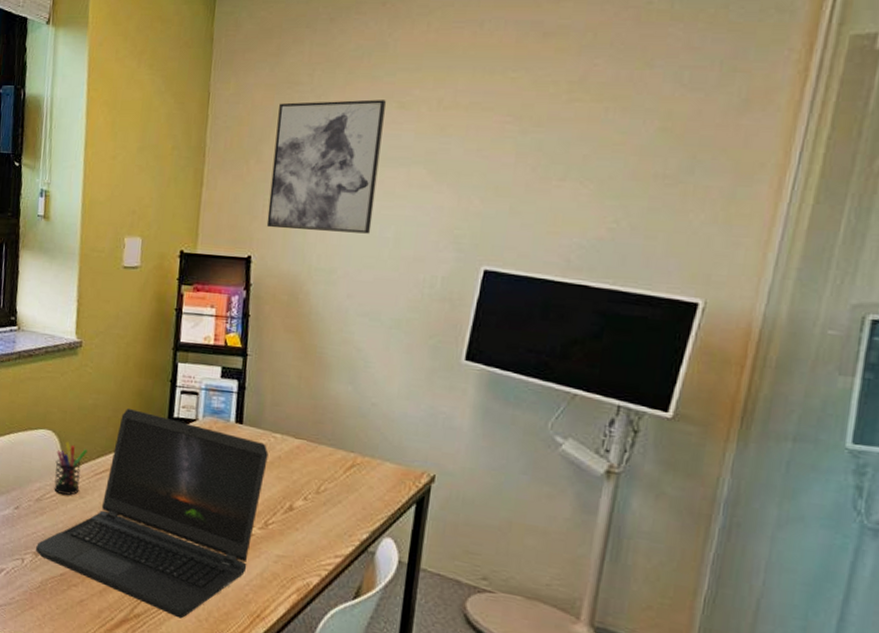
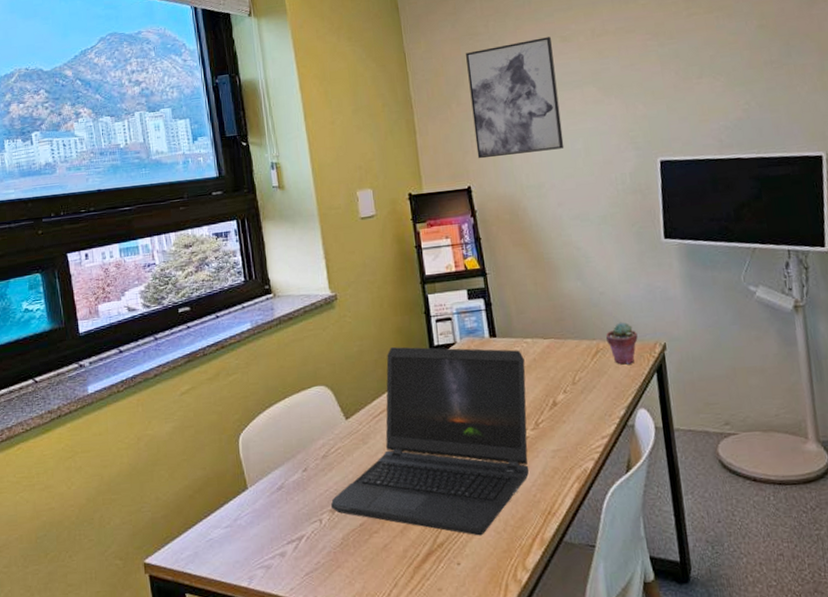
pen holder: present [54,441,88,495] -> none [333,392,362,445]
potted succulent: none [366,440,404,488] -> present [606,322,638,365]

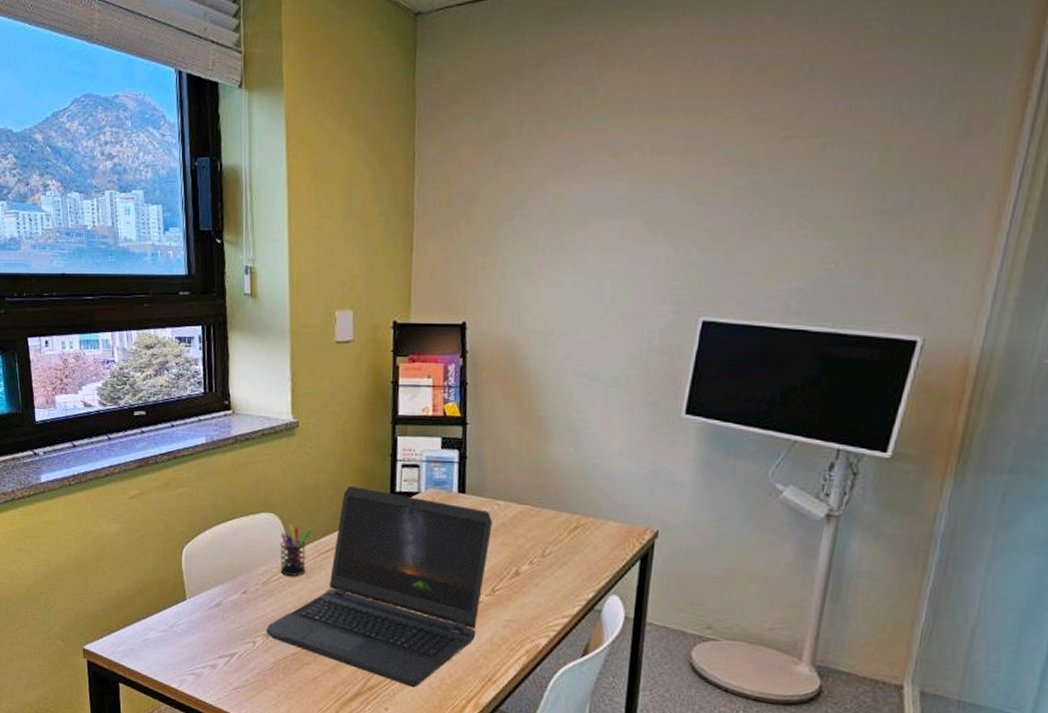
pen holder: none [333,392,362,445] -> present [280,523,311,576]
wall art: present [466,37,564,159] -> none [480,149,598,292]
potted succulent: present [606,322,638,365] -> none [590,499,627,547]

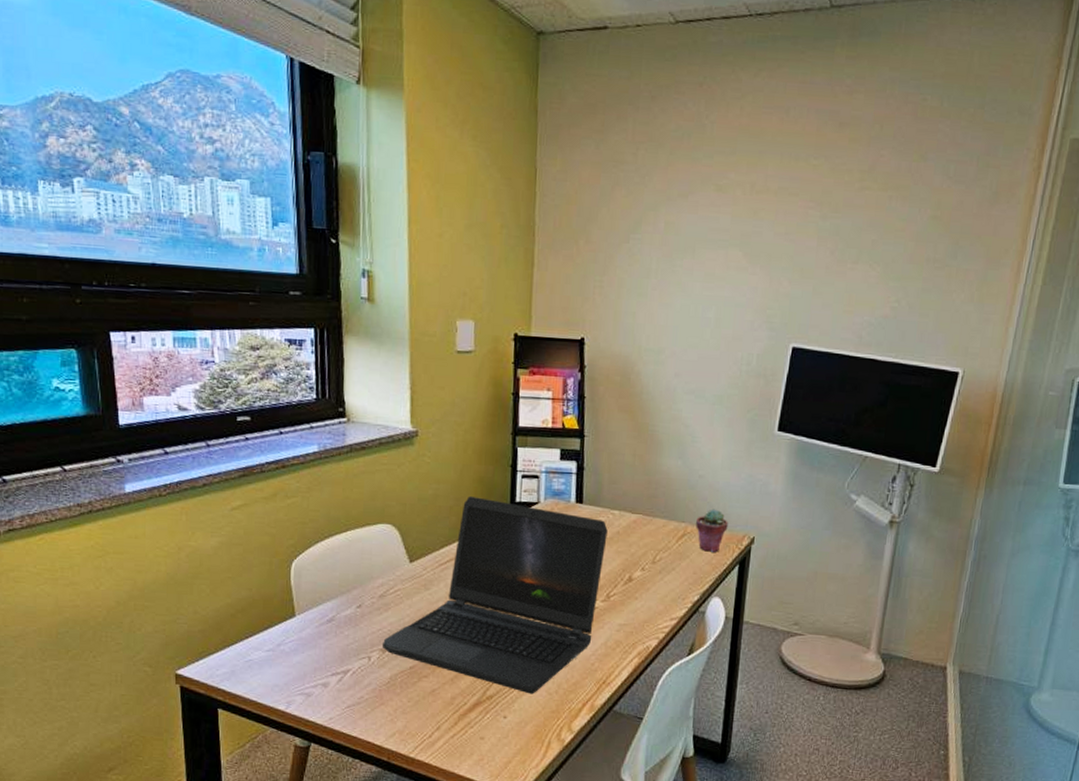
pen holder: present [280,523,311,576] -> none [397,534,430,588]
potted succulent: none [590,499,627,547] -> present [696,509,728,552]

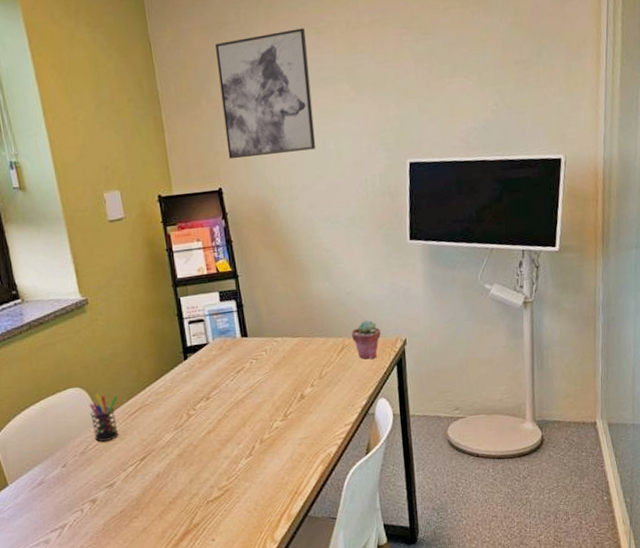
laptop computer: present [381,495,608,694] -> none [91,348,278,516]
pen holder: none [397,534,430,588] -> present [89,393,119,442]
wall art: none [598,181,705,314] -> present [215,28,316,160]

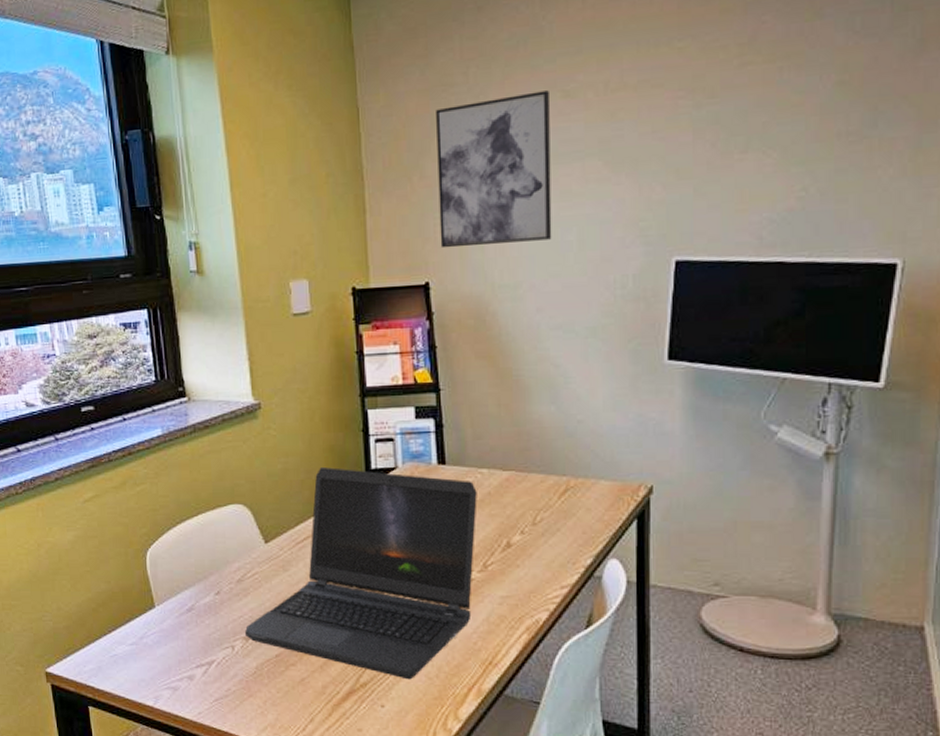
pen holder: present [89,393,119,442] -> none [251,513,285,570]
laptop computer: none [91,348,278,516] -> present [244,466,477,680]
potted succulent: present [352,320,381,360] -> none [580,457,619,507]

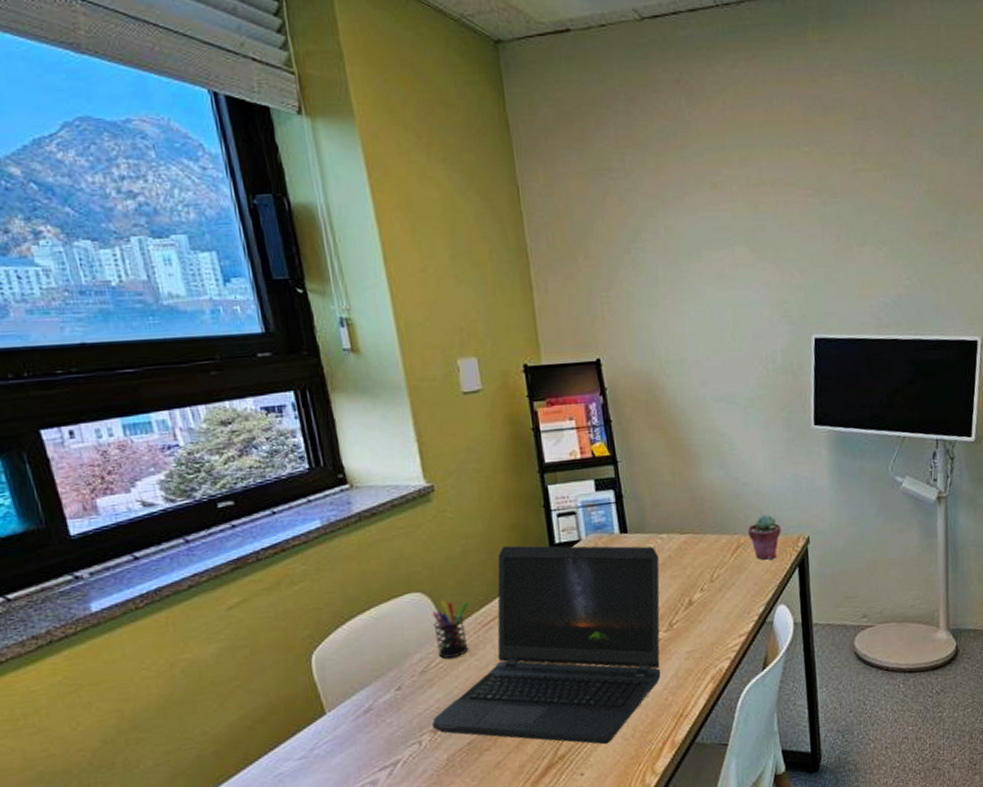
pen holder: none [251,513,285,570] -> present [432,599,469,659]
wall art: present [436,90,552,249] -> none [596,181,711,326]
potted succulent: none [580,457,619,507] -> present [748,514,781,560]

